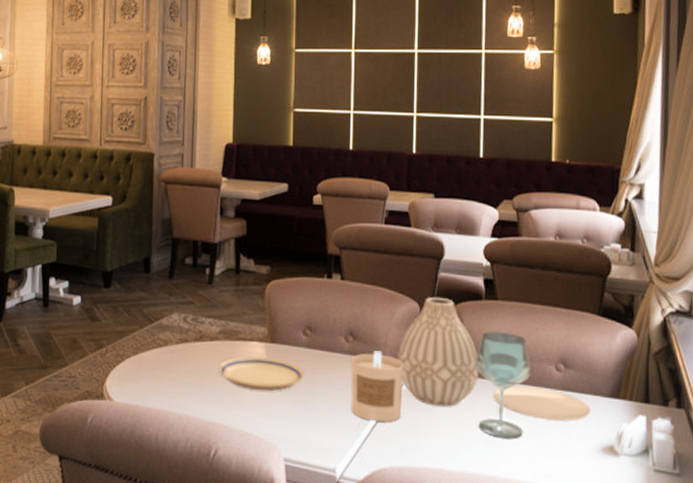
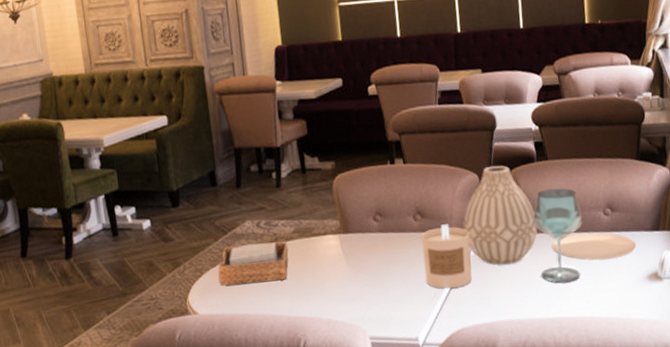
napkin holder: none [138,336,212,381] -> present [218,241,289,286]
plate: present [217,356,305,391] -> none [296,246,380,280]

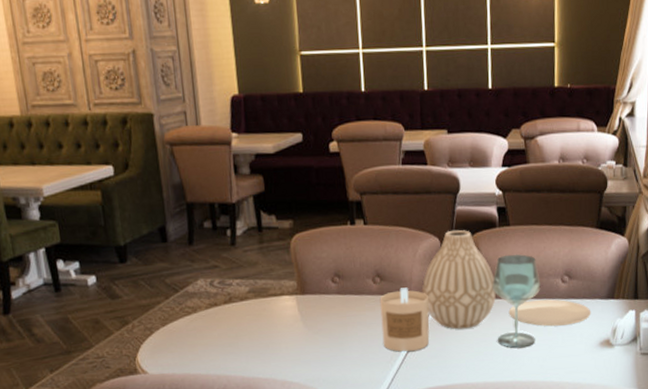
napkin holder: present [218,241,289,286] -> none [169,301,243,346]

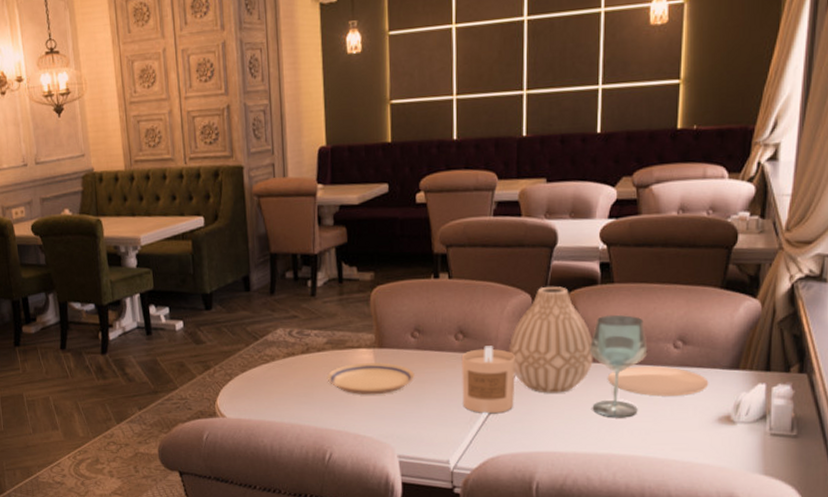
plate: none [251,308,337,341] -> present [327,362,415,395]

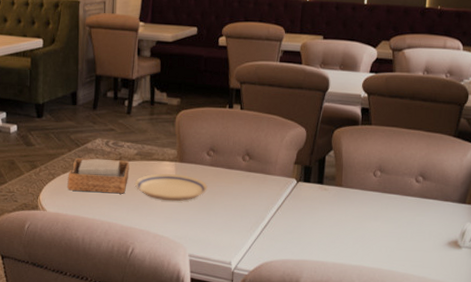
napkin holder: none [247,351,320,392] -> present [67,157,130,194]
candle: present [461,346,516,414] -> none [245,168,291,225]
vase: present [508,286,594,393] -> none [285,123,353,212]
wine glass: present [589,314,648,417] -> none [349,150,396,236]
plate: present [607,365,709,397] -> none [362,194,442,222]

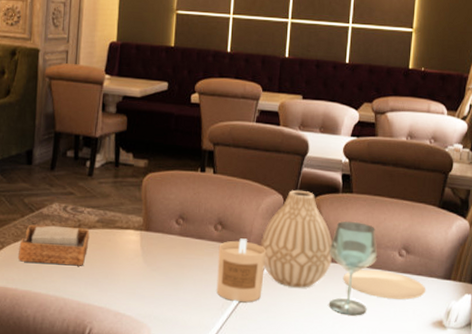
plate: present [134,173,208,202] -> none [94,243,176,275]
candle: none [245,168,291,225] -> present [216,238,267,303]
vase: none [285,123,353,212] -> present [260,189,333,288]
wine glass: none [349,150,396,236] -> present [328,221,378,315]
plate: none [362,194,442,222] -> present [343,269,426,300]

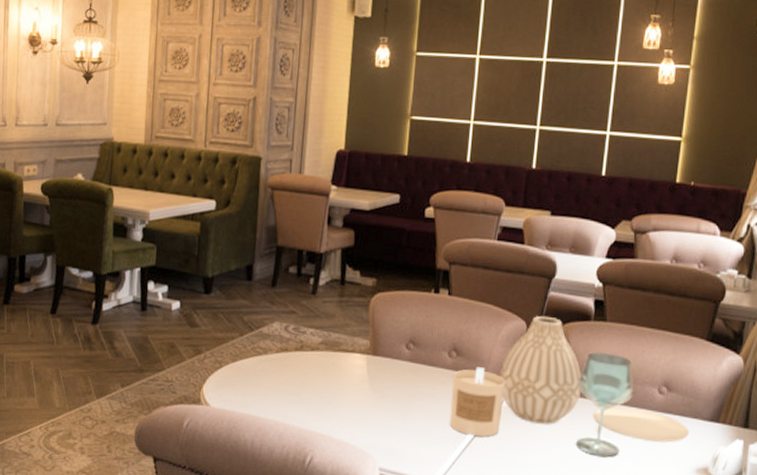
napkin holder: present [18,224,90,266] -> none [236,343,313,390]

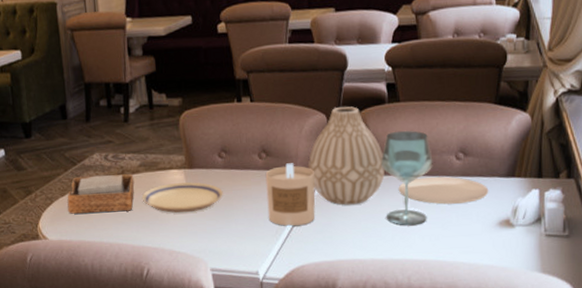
napkin holder: none [236,343,313,390] -> present [67,174,135,214]
plate: none [317,367,405,403] -> present [141,182,223,213]

